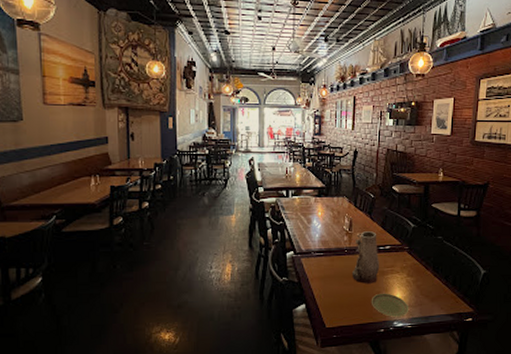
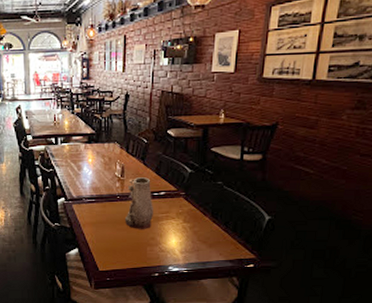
plate: present [371,293,410,317] -> none [145,238,186,262]

